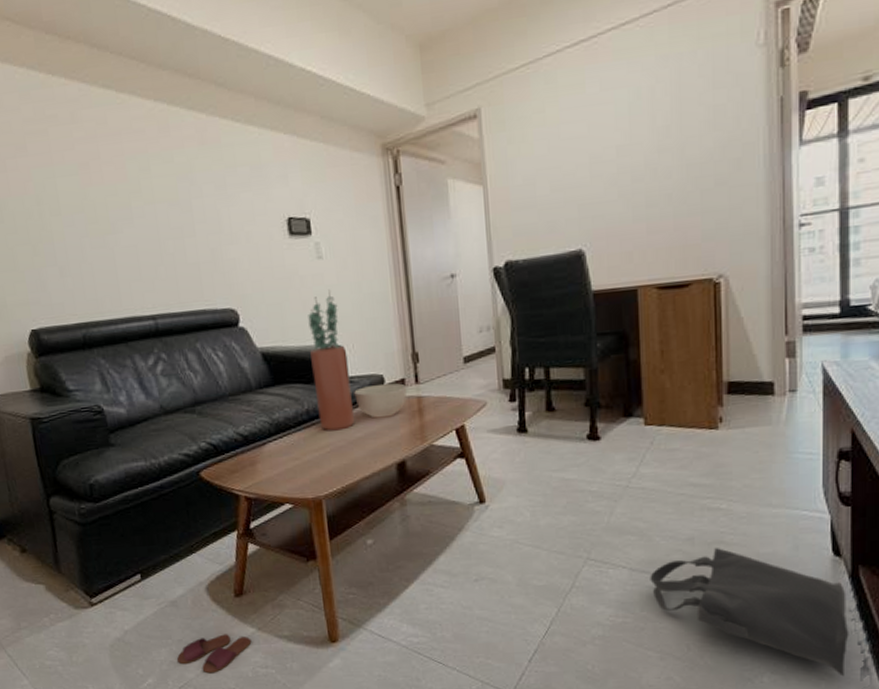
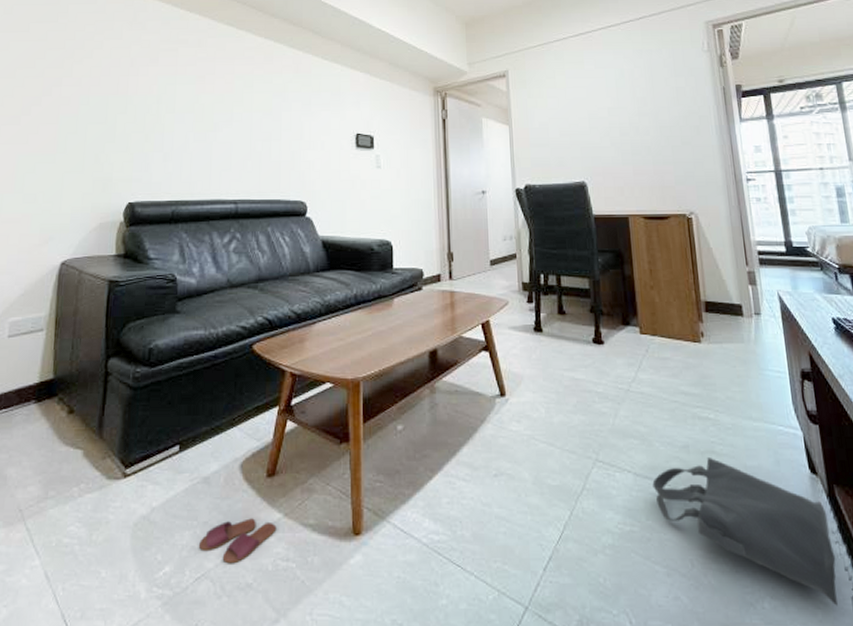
vase: present [308,289,355,431] -> none [363,193,396,316]
bowl: present [354,383,407,419] -> none [397,277,441,308]

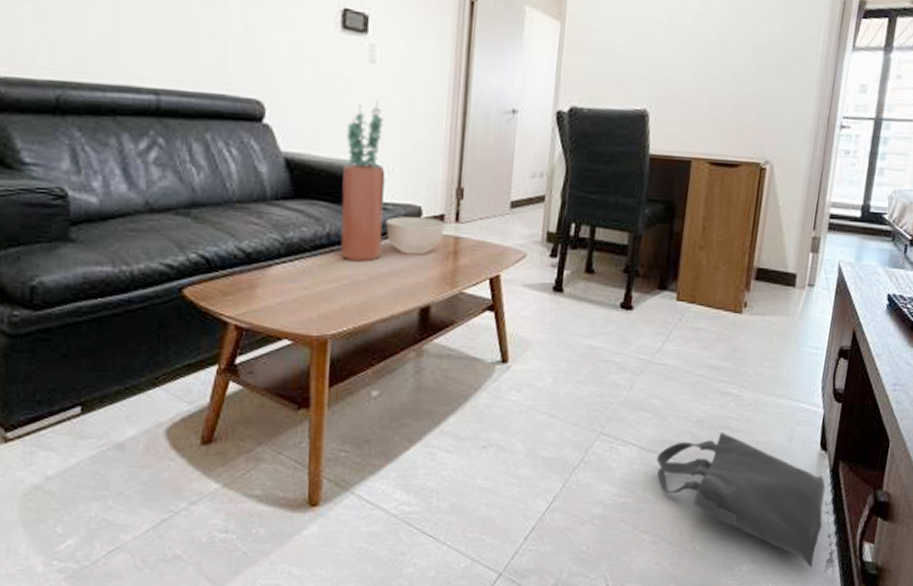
slippers: present [199,518,277,564] -> none [112,489,213,536]
vase: none [363,193,396,316] -> present [340,99,385,262]
bowl: none [397,277,441,308] -> present [385,216,444,255]

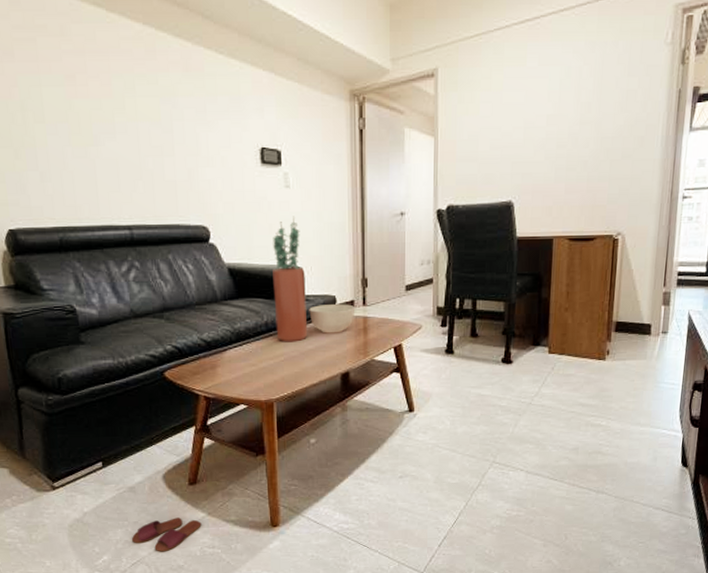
slippers: none [112,489,213,536] -> present [132,517,202,552]
tote bag: present [656,431,826,568] -> none [541,456,688,562]

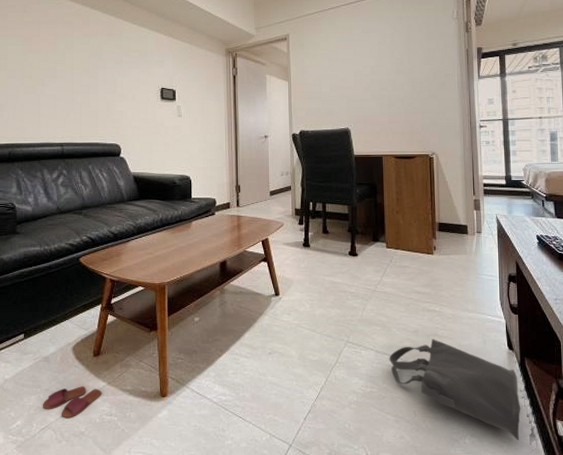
vase: present [273,216,308,342] -> none [167,137,194,235]
bowl: present [309,303,354,334] -> none [195,204,230,229]
tote bag: none [541,456,688,562] -> present [389,338,521,441]

